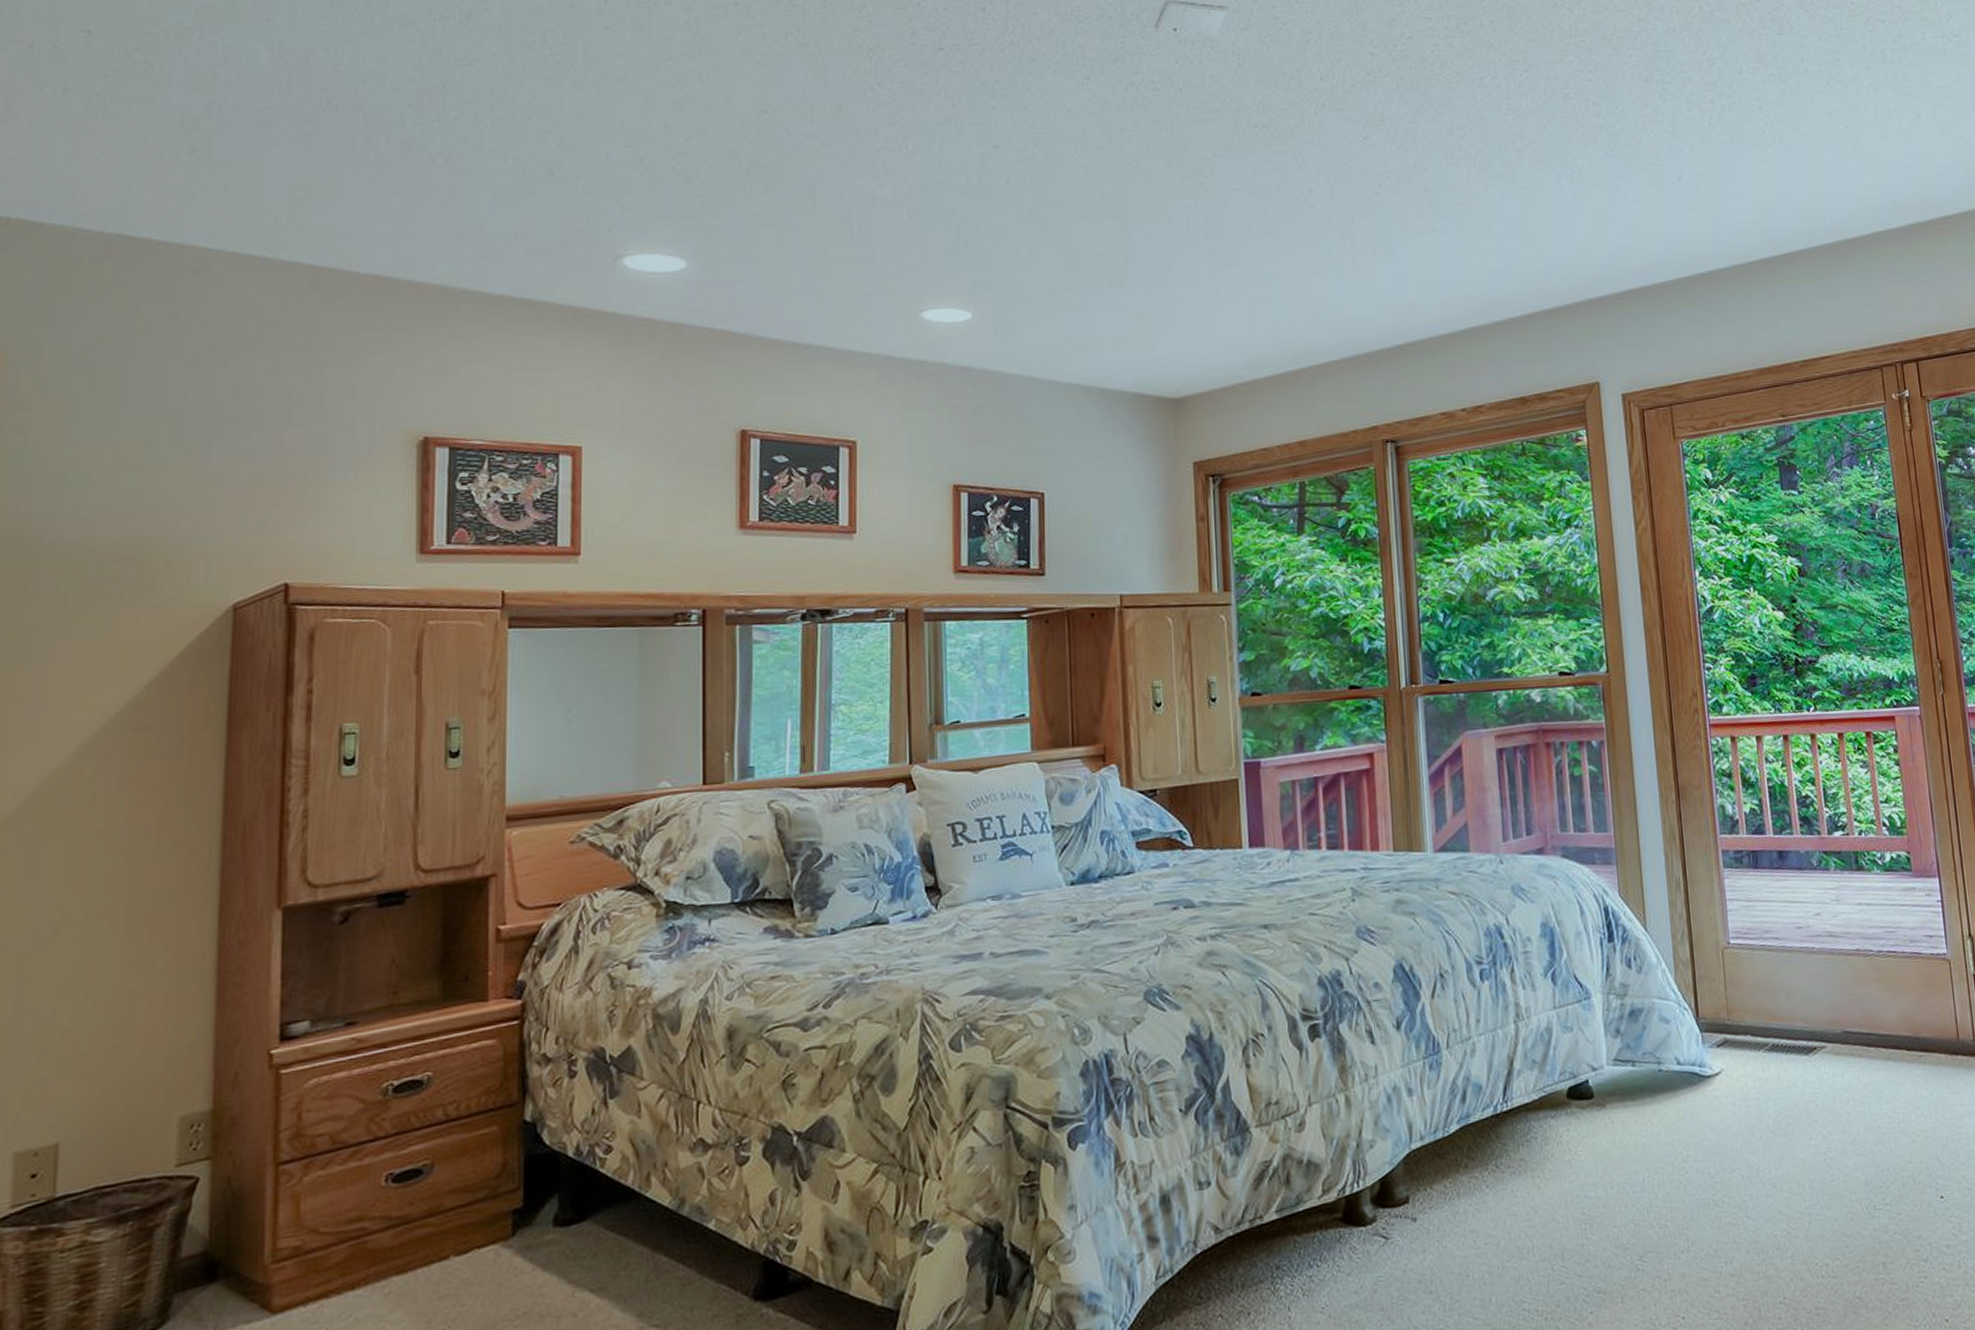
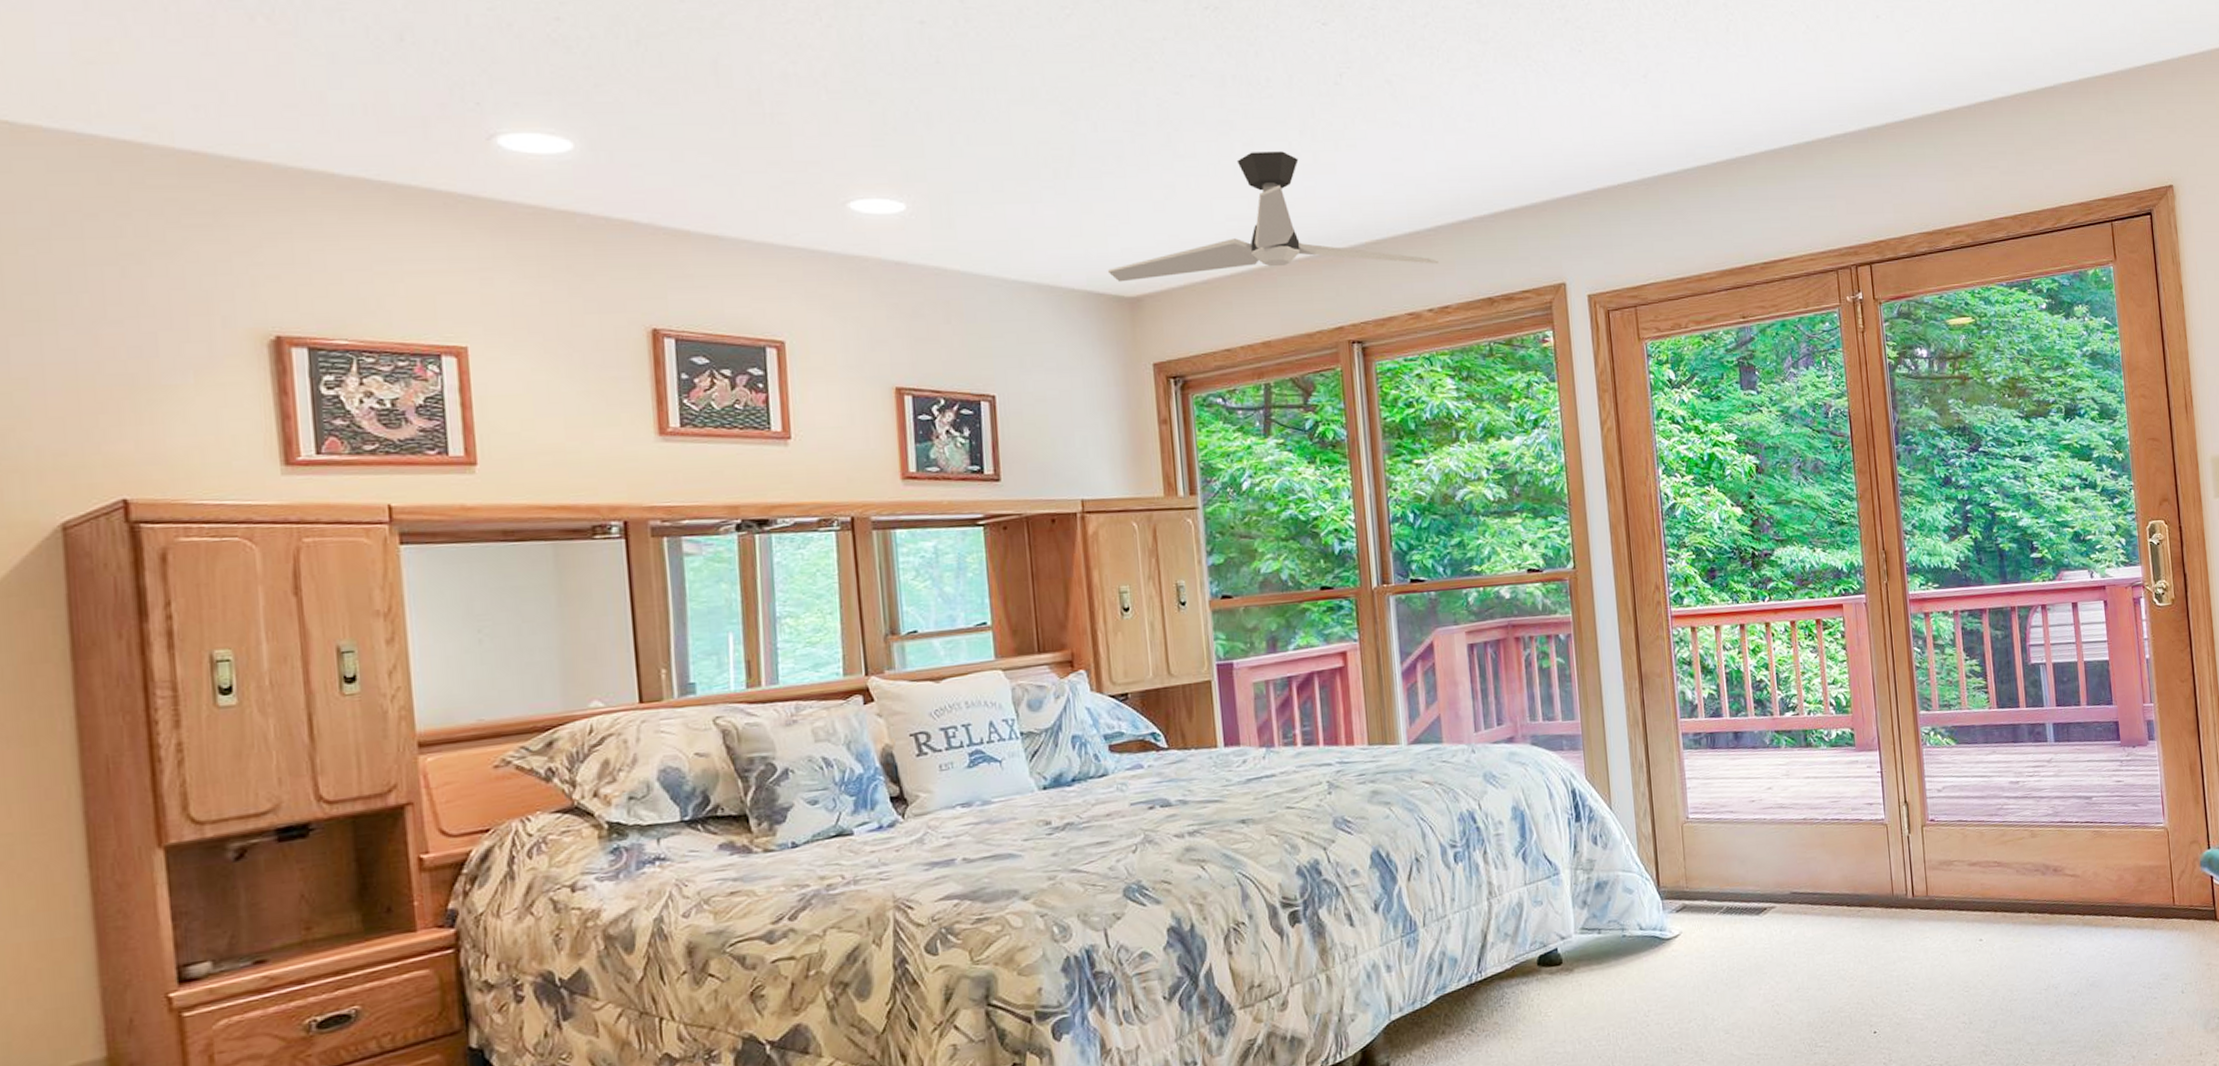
ceiling fan: none [1153,258,1472,384] -> present [1107,151,1439,282]

